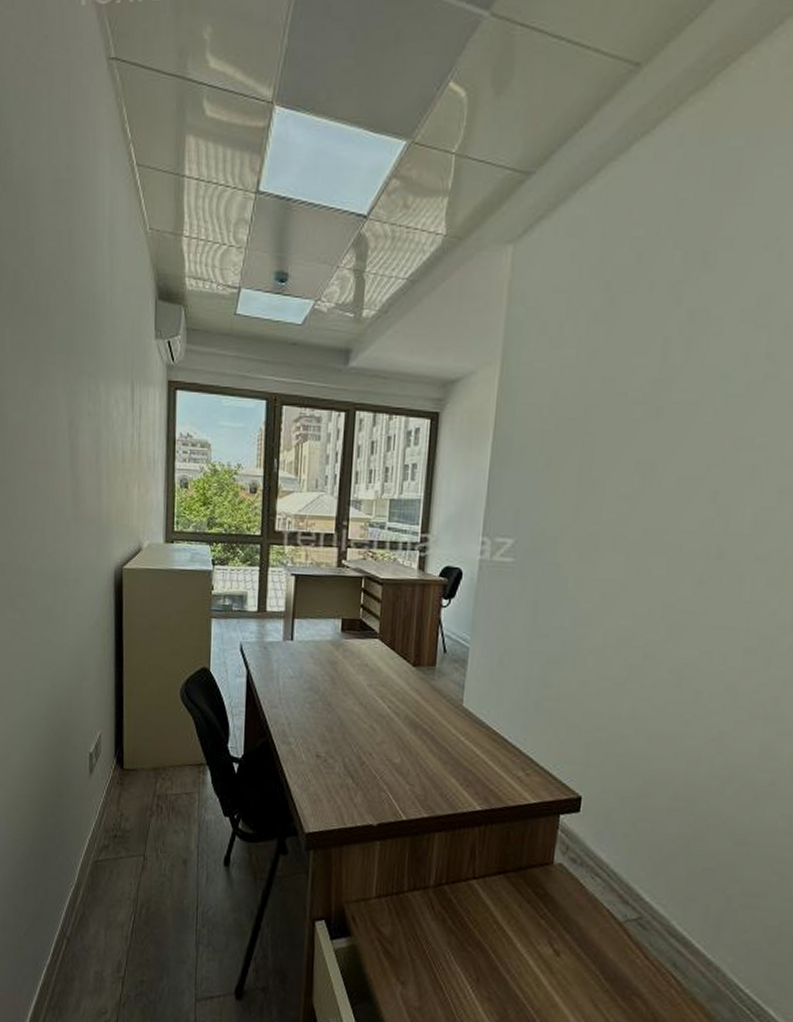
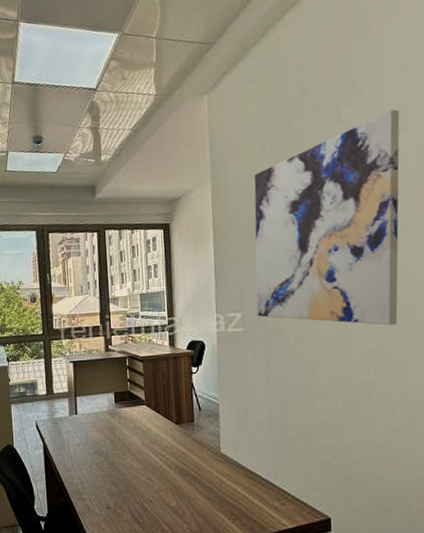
wall art: none [532,298,757,576] -> present [254,109,400,325]

